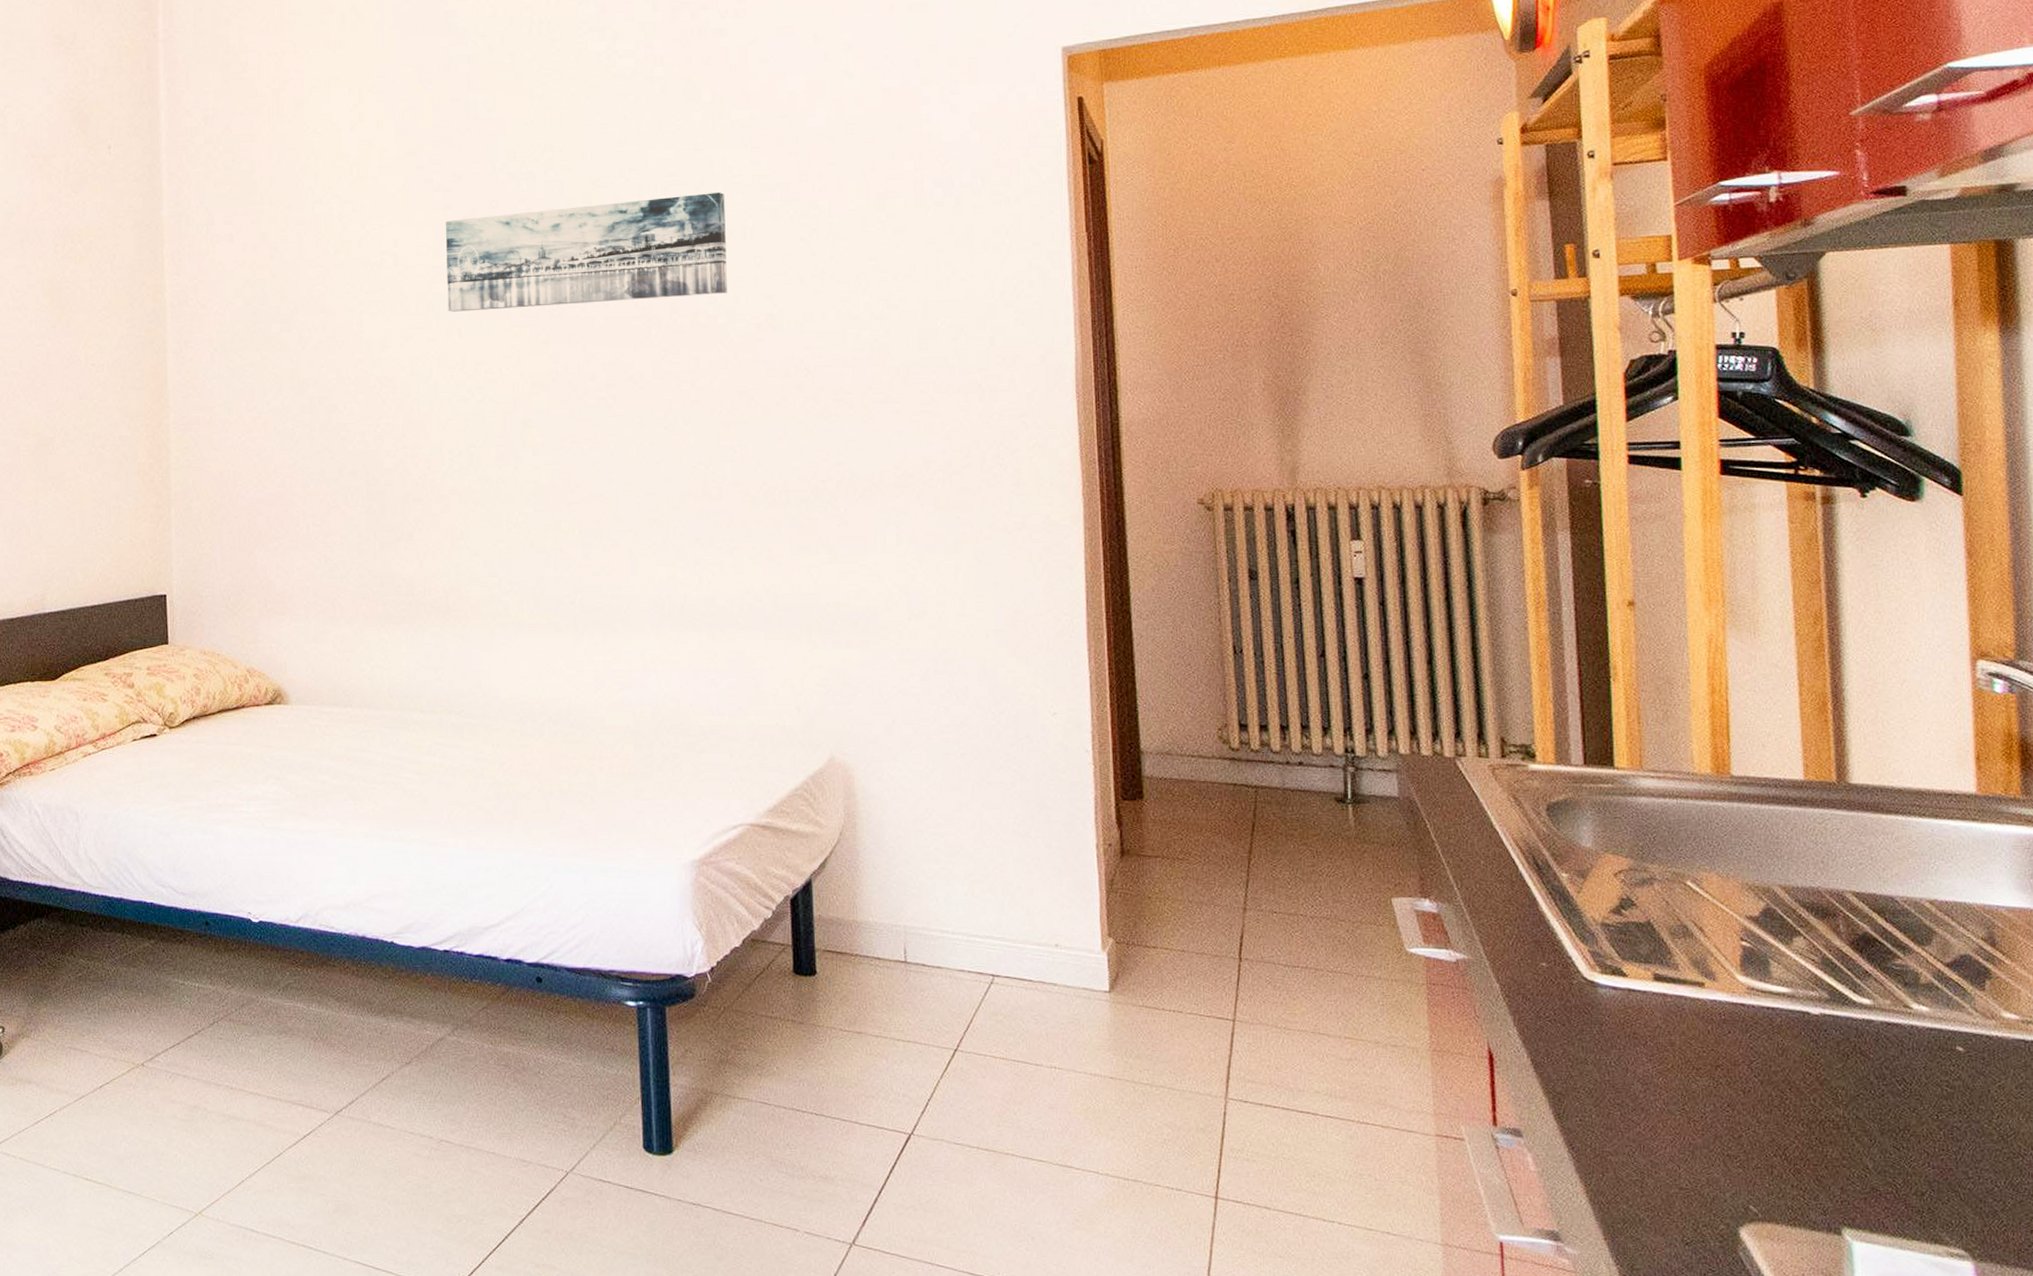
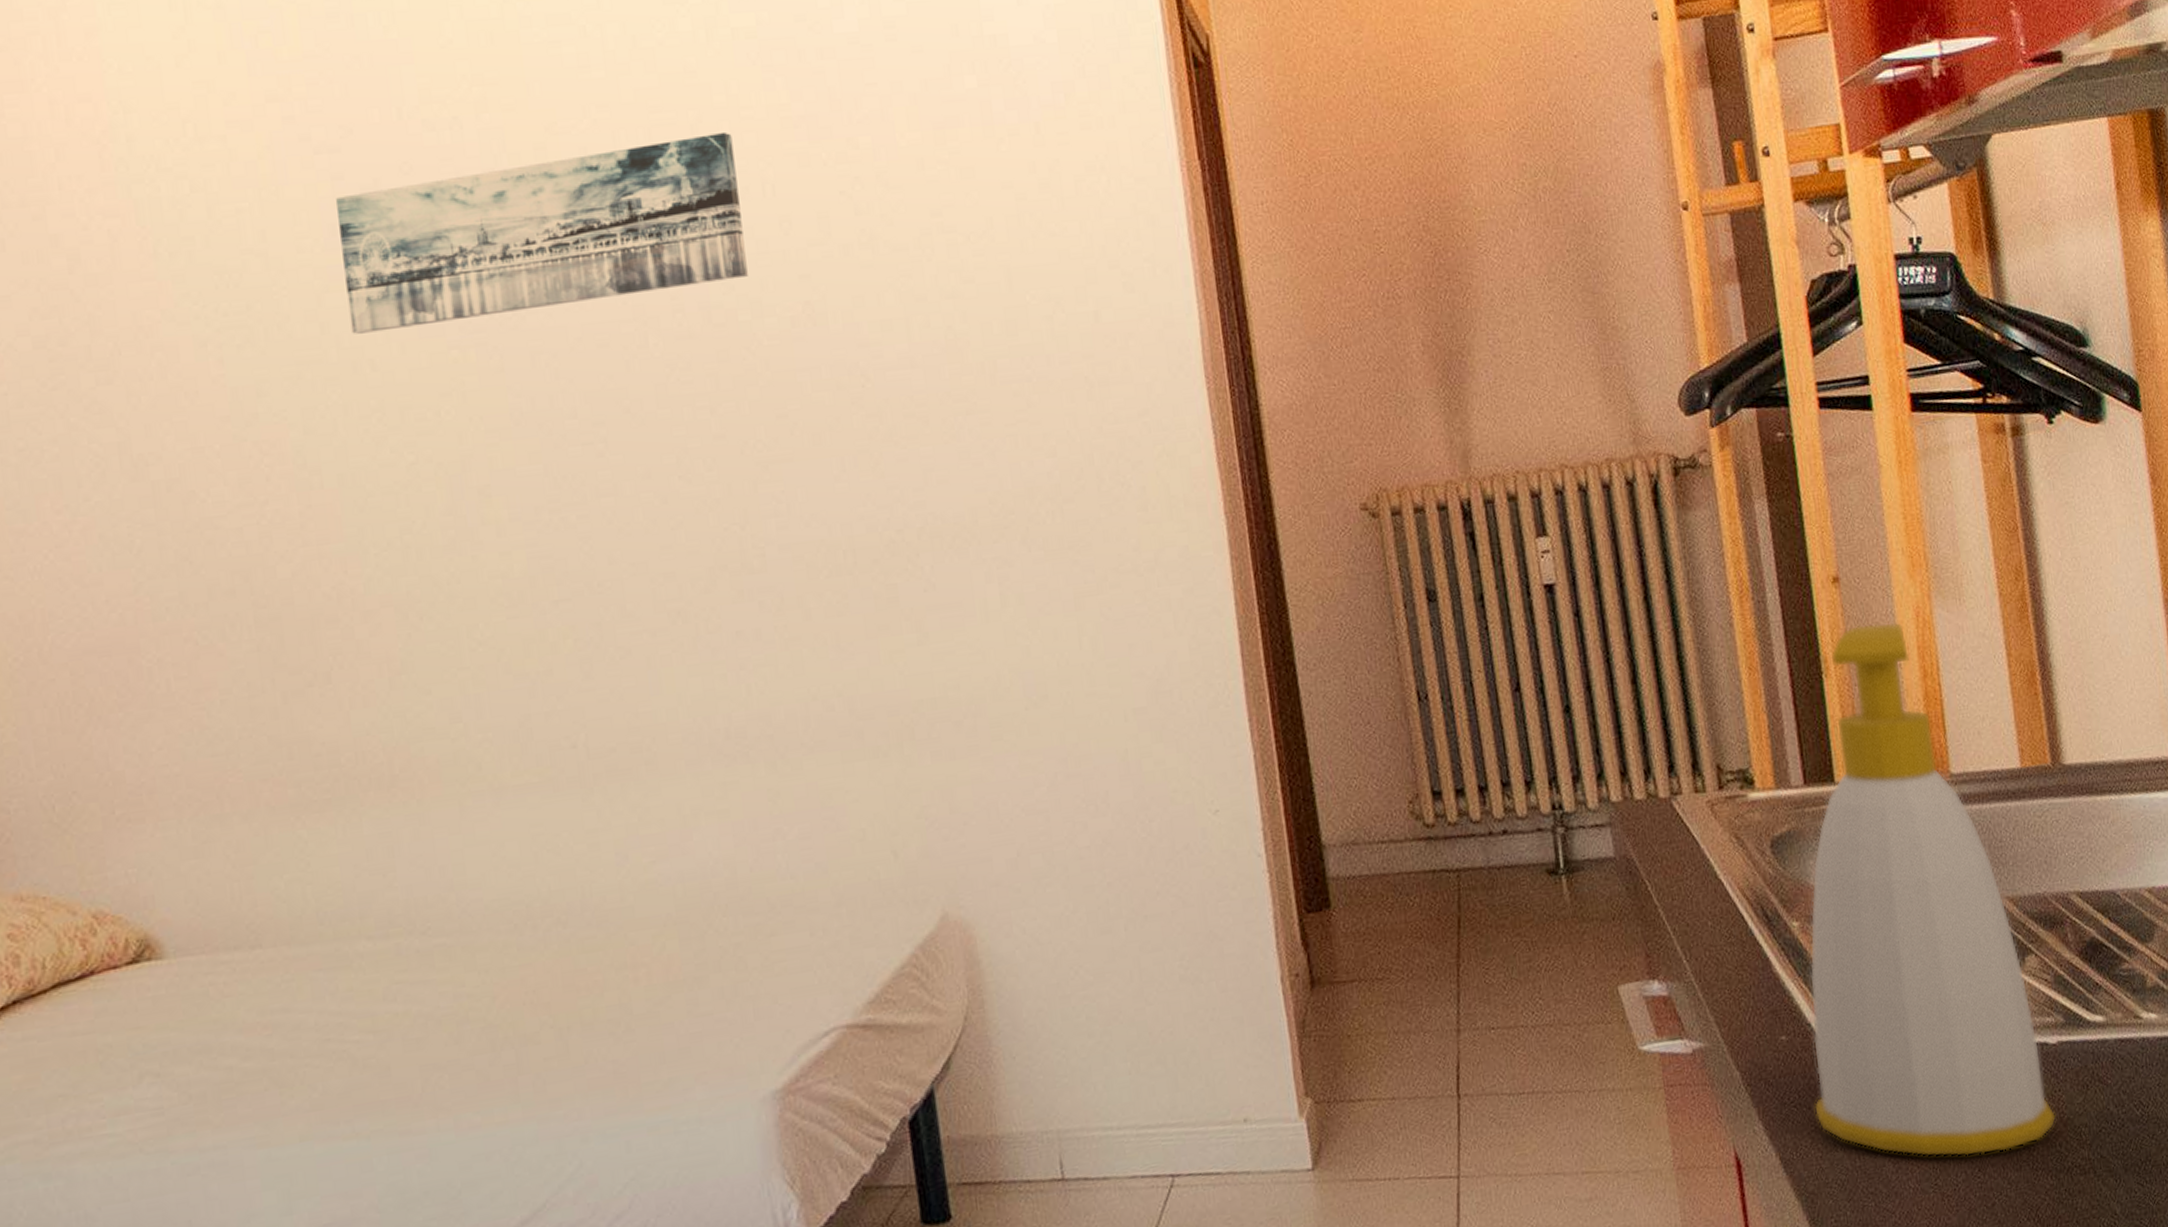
soap bottle: none [1568,642,1812,1095] -> present [1810,621,2056,1157]

